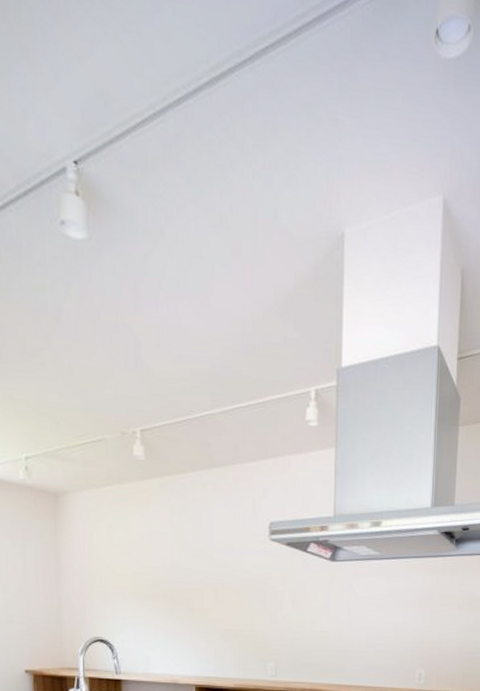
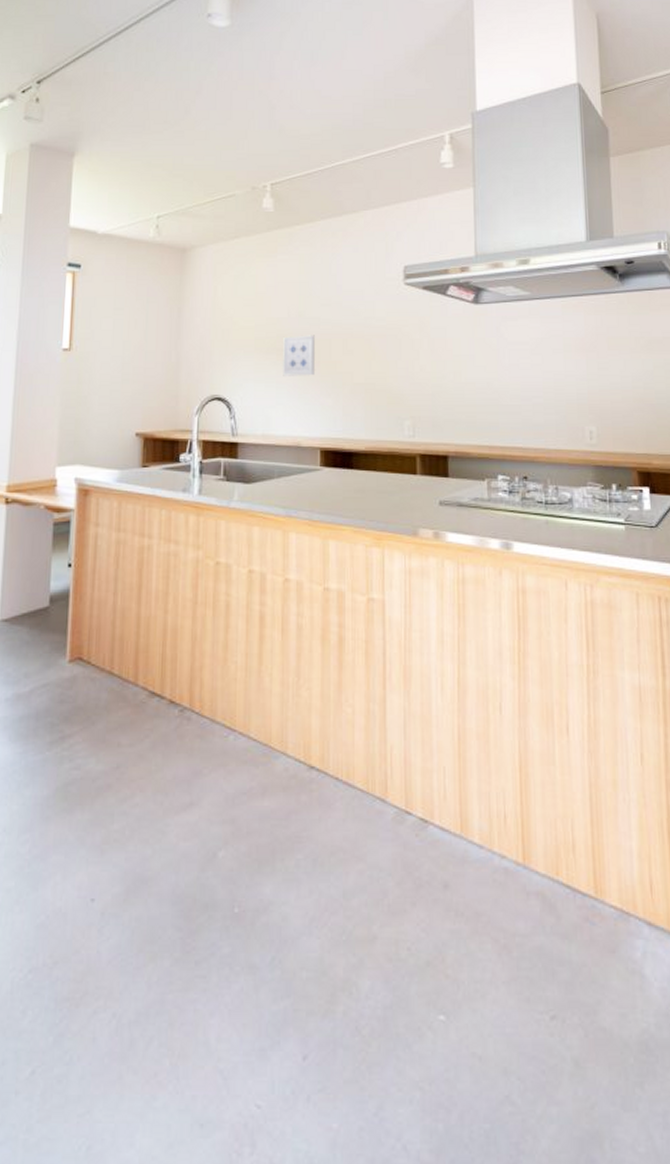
wall art: none [159,584,189,622] -> present [283,335,315,376]

